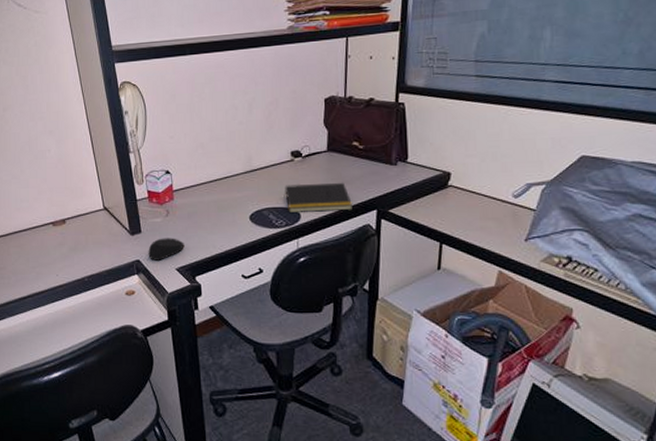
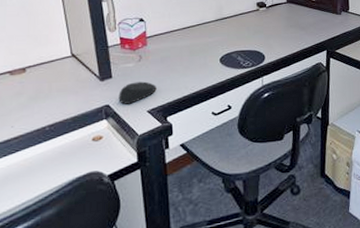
notepad: present [283,182,354,214] -> none [250,28,308,55]

